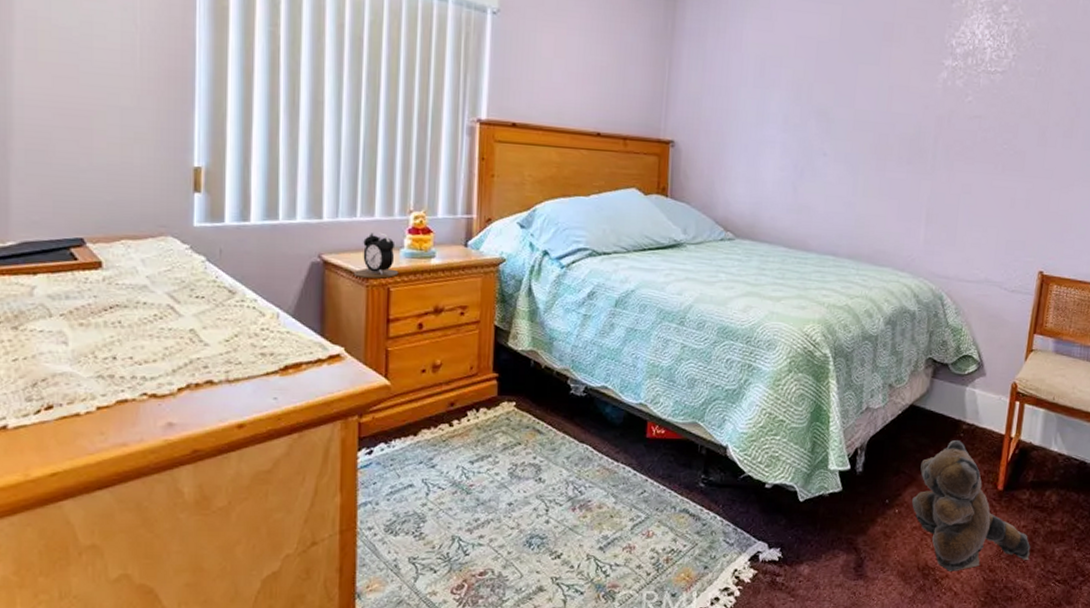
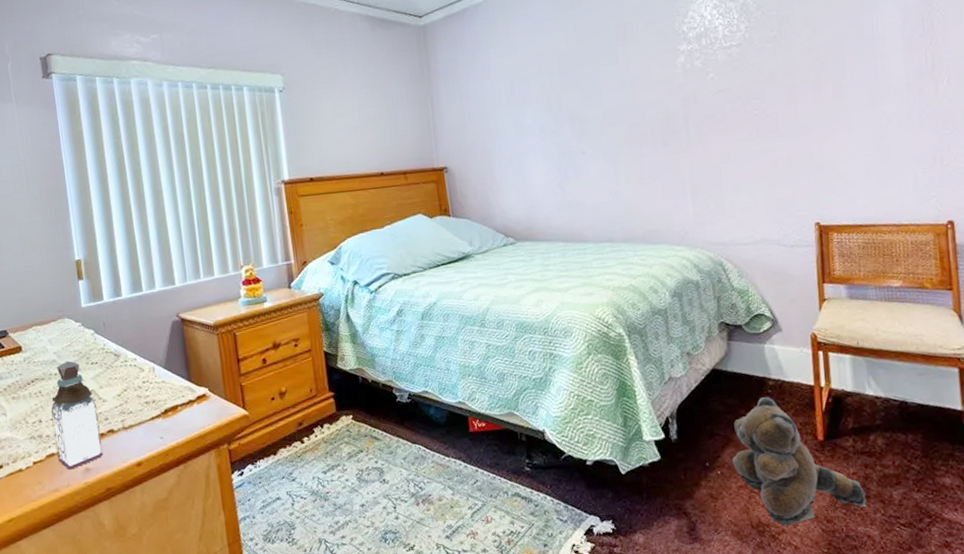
perfume bottle: none [131,289,196,422] -> present [51,360,104,470]
alarm clock: present [353,232,399,279] -> none [205,288,241,328]

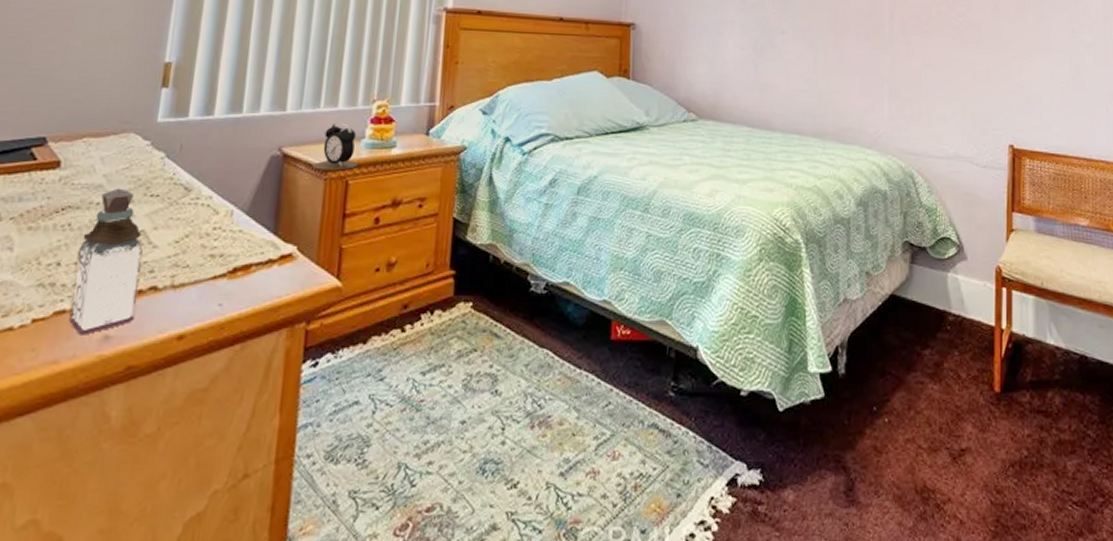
alarm clock: none [205,288,241,328] -> present [312,122,359,171]
teddy bear: present [732,397,867,526] -> none [902,334,1039,494]

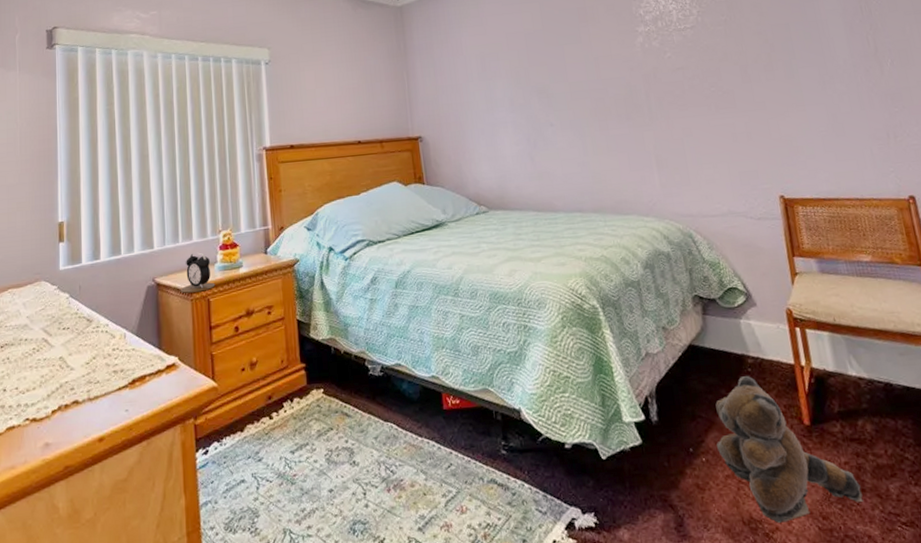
perfume bottle: present [69,188,143,335] -> none [17,325,65,445]
teddy bear: none [902,334,1039,494] -> present [715,376,863,523]

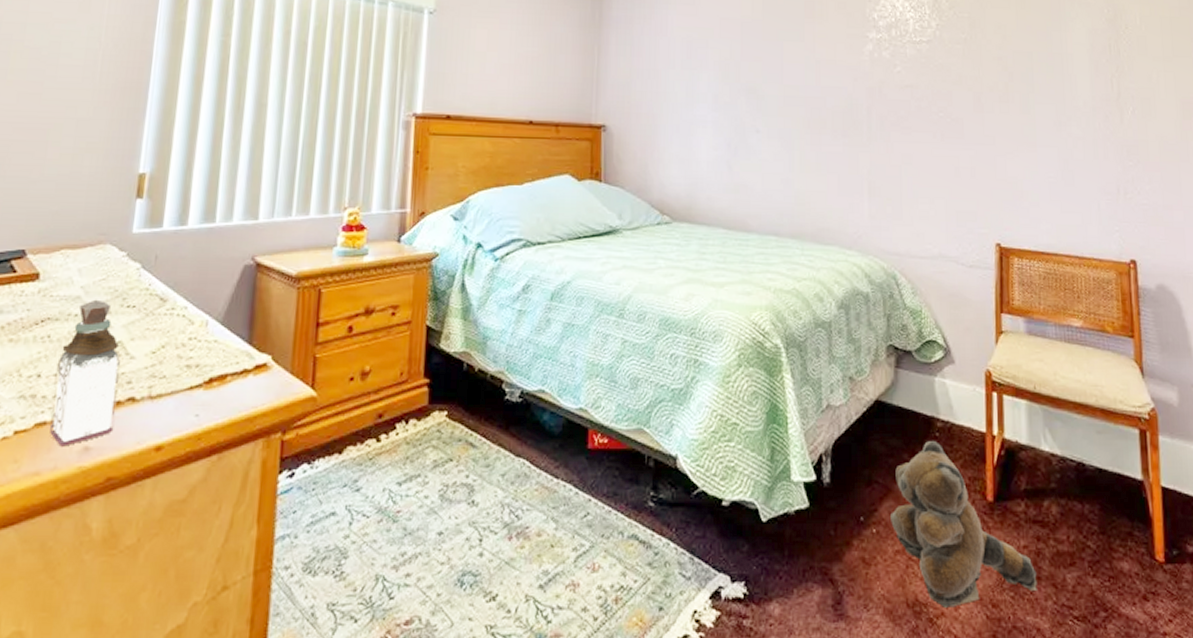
perfume bottle: none [17,325,65,445] -> present [50,299,121,447]
alarm clock: present [180,252,216,293] -> none [285,231,331,279]

